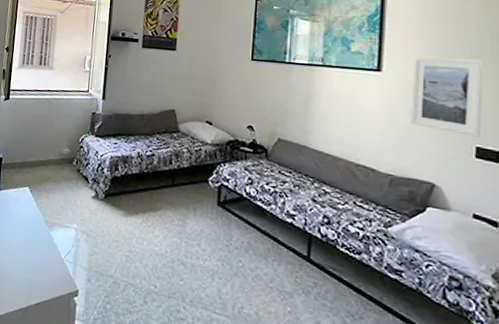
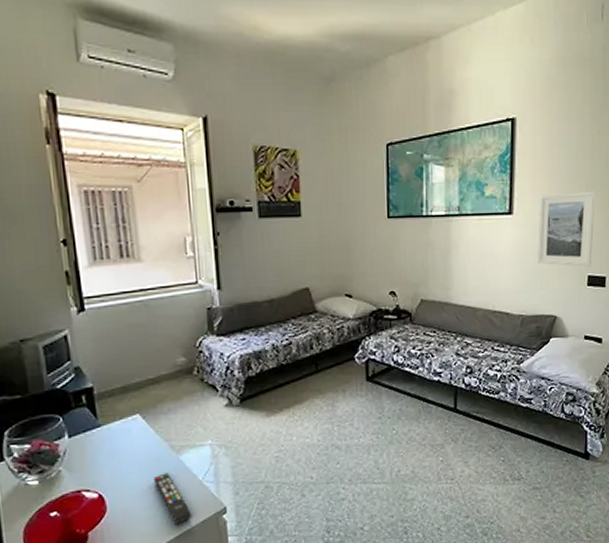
remote control: none [27,242,51,294] -> present [153,472,192,526]

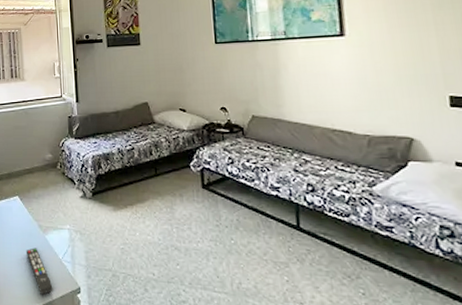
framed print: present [537,191,595,267] -> none [375,9,452,87]

